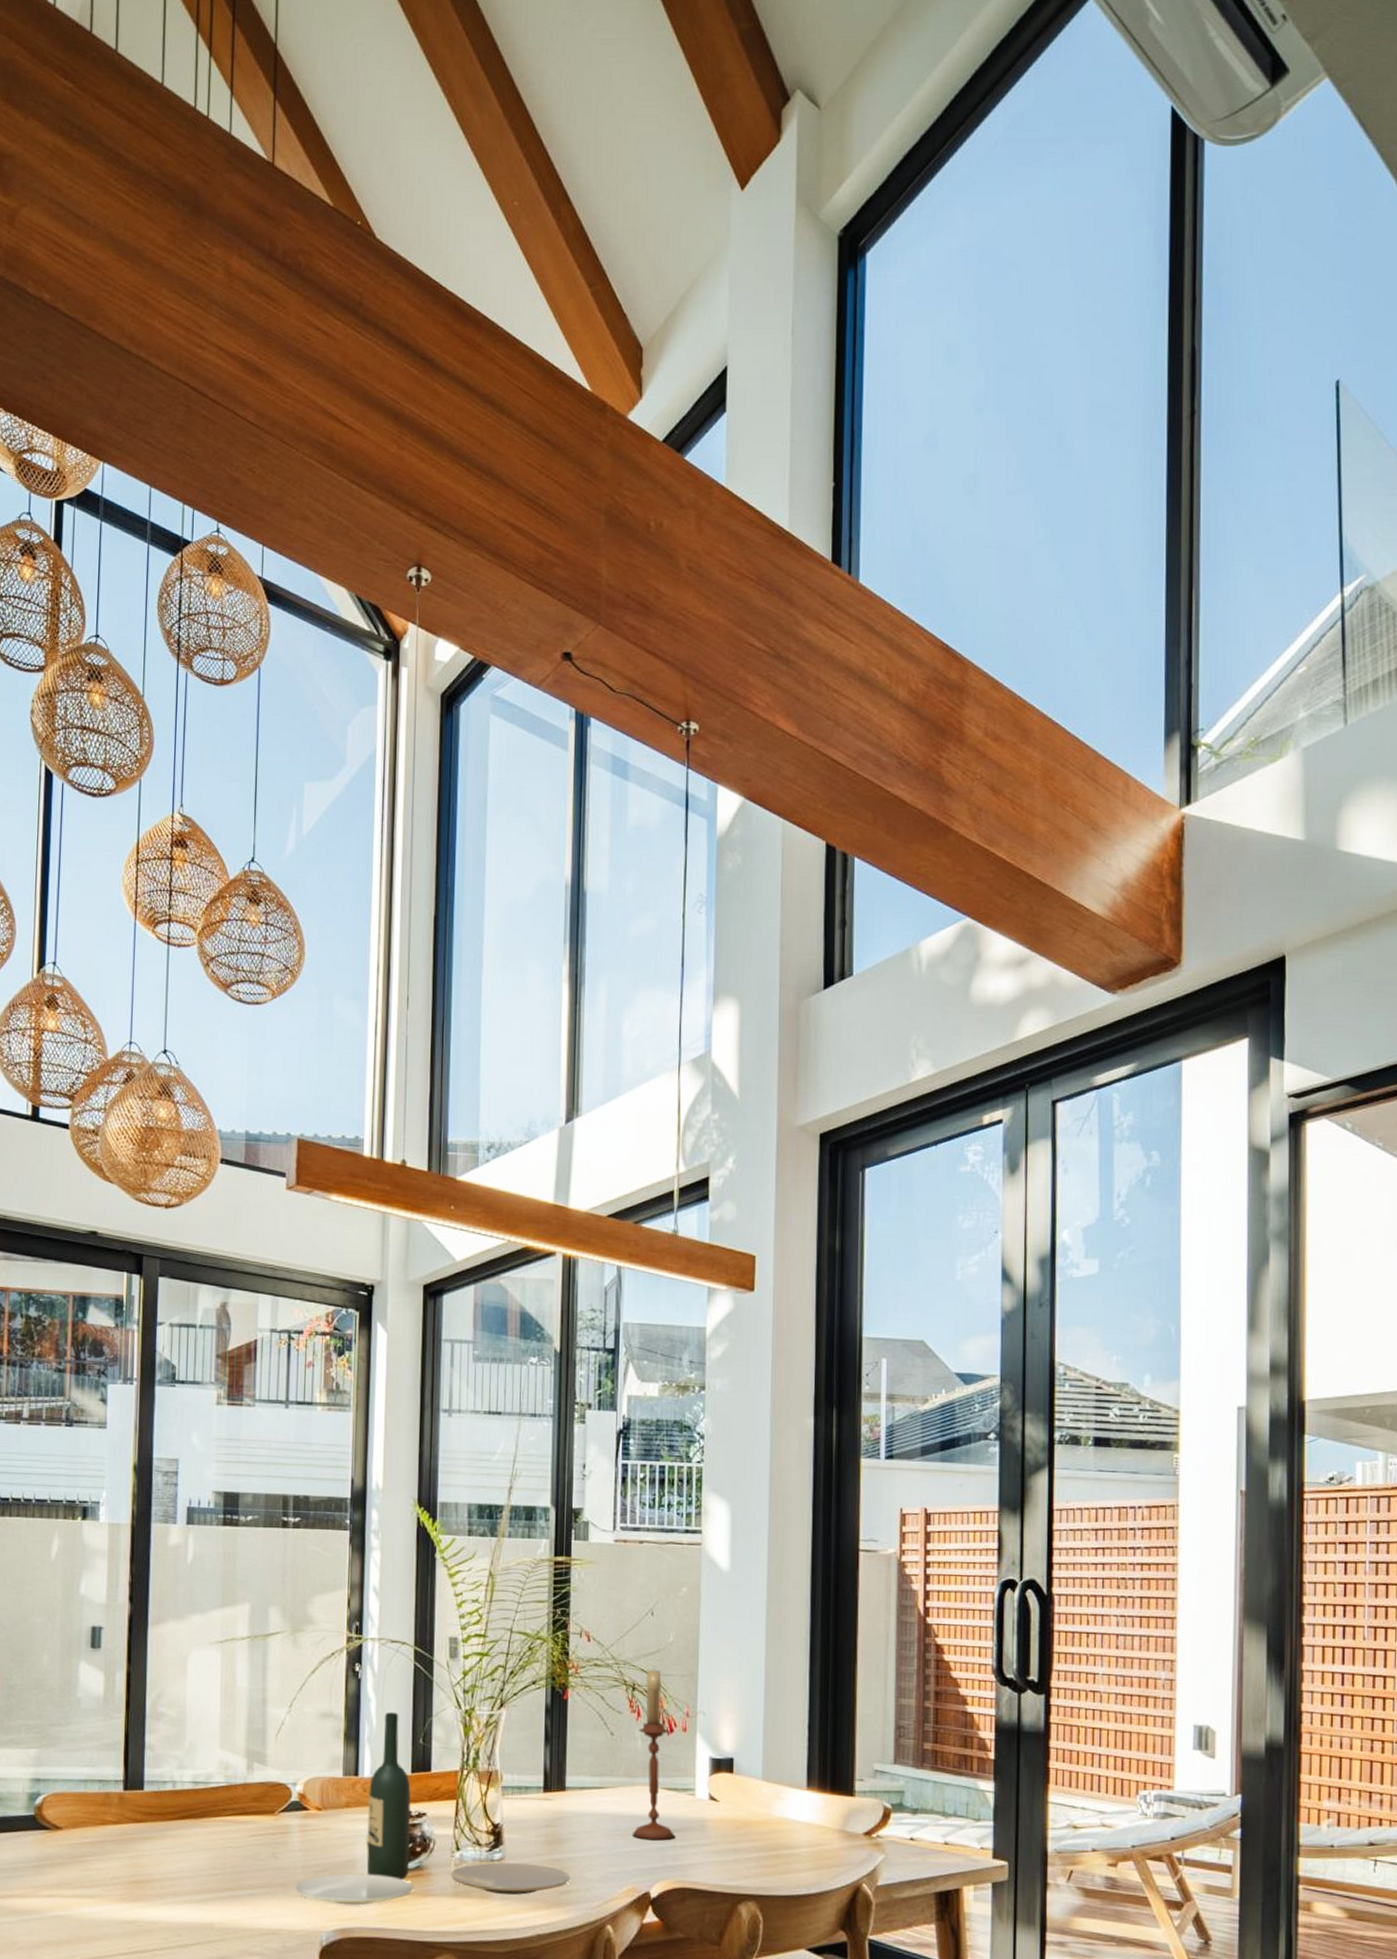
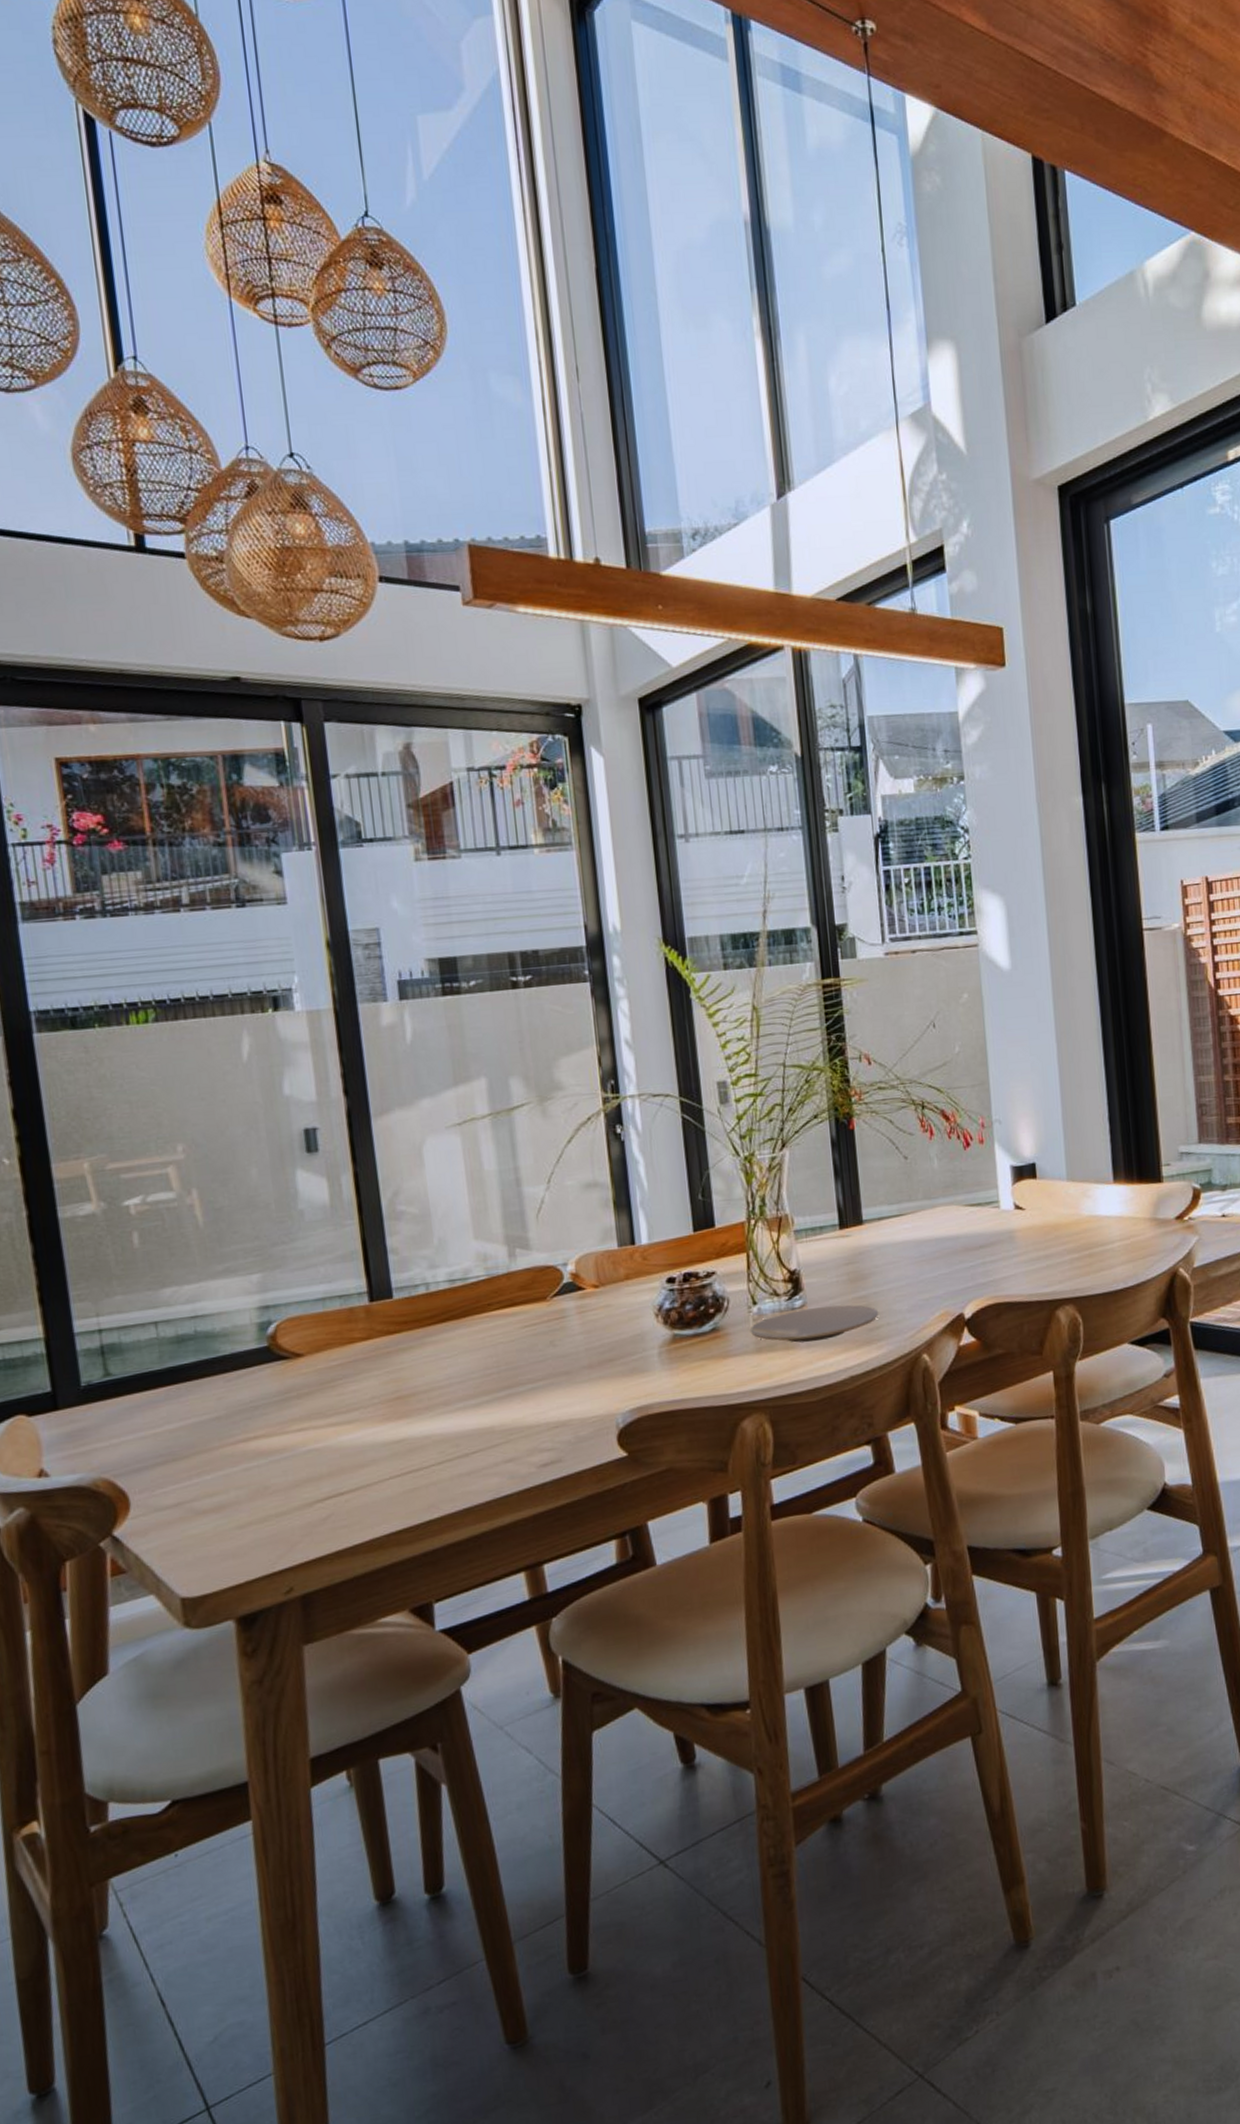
plate: present [295,1873,414,1905] -> none [580,1343,712,1383]
wine bottle: present [366,1711,411,1880] -> none [648,1170,704,1347]
candlestick: present [633,1665,676,1840] -> none [933,1079,984,1261]

